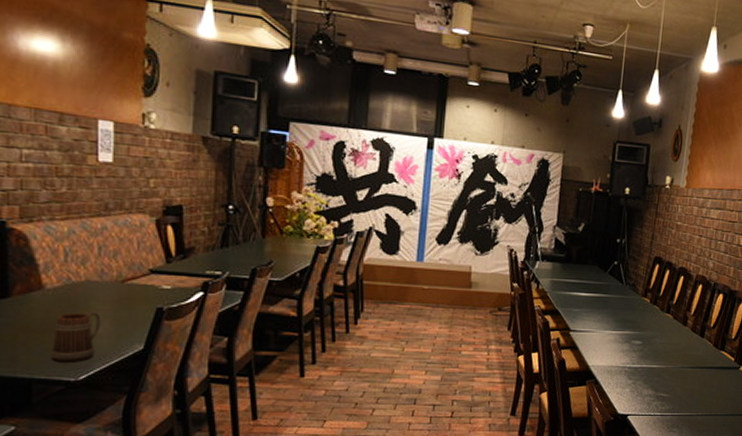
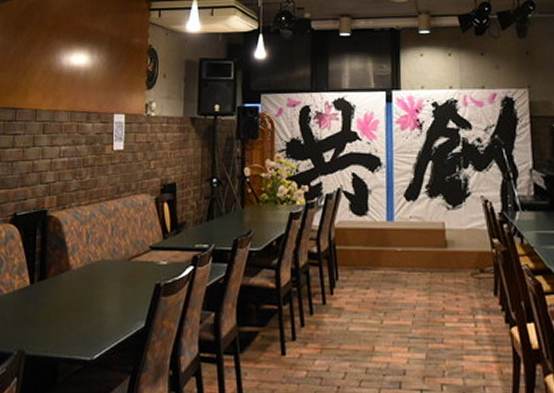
beer mug: present [50,311,101,362] -> none [73,290,112,341]

